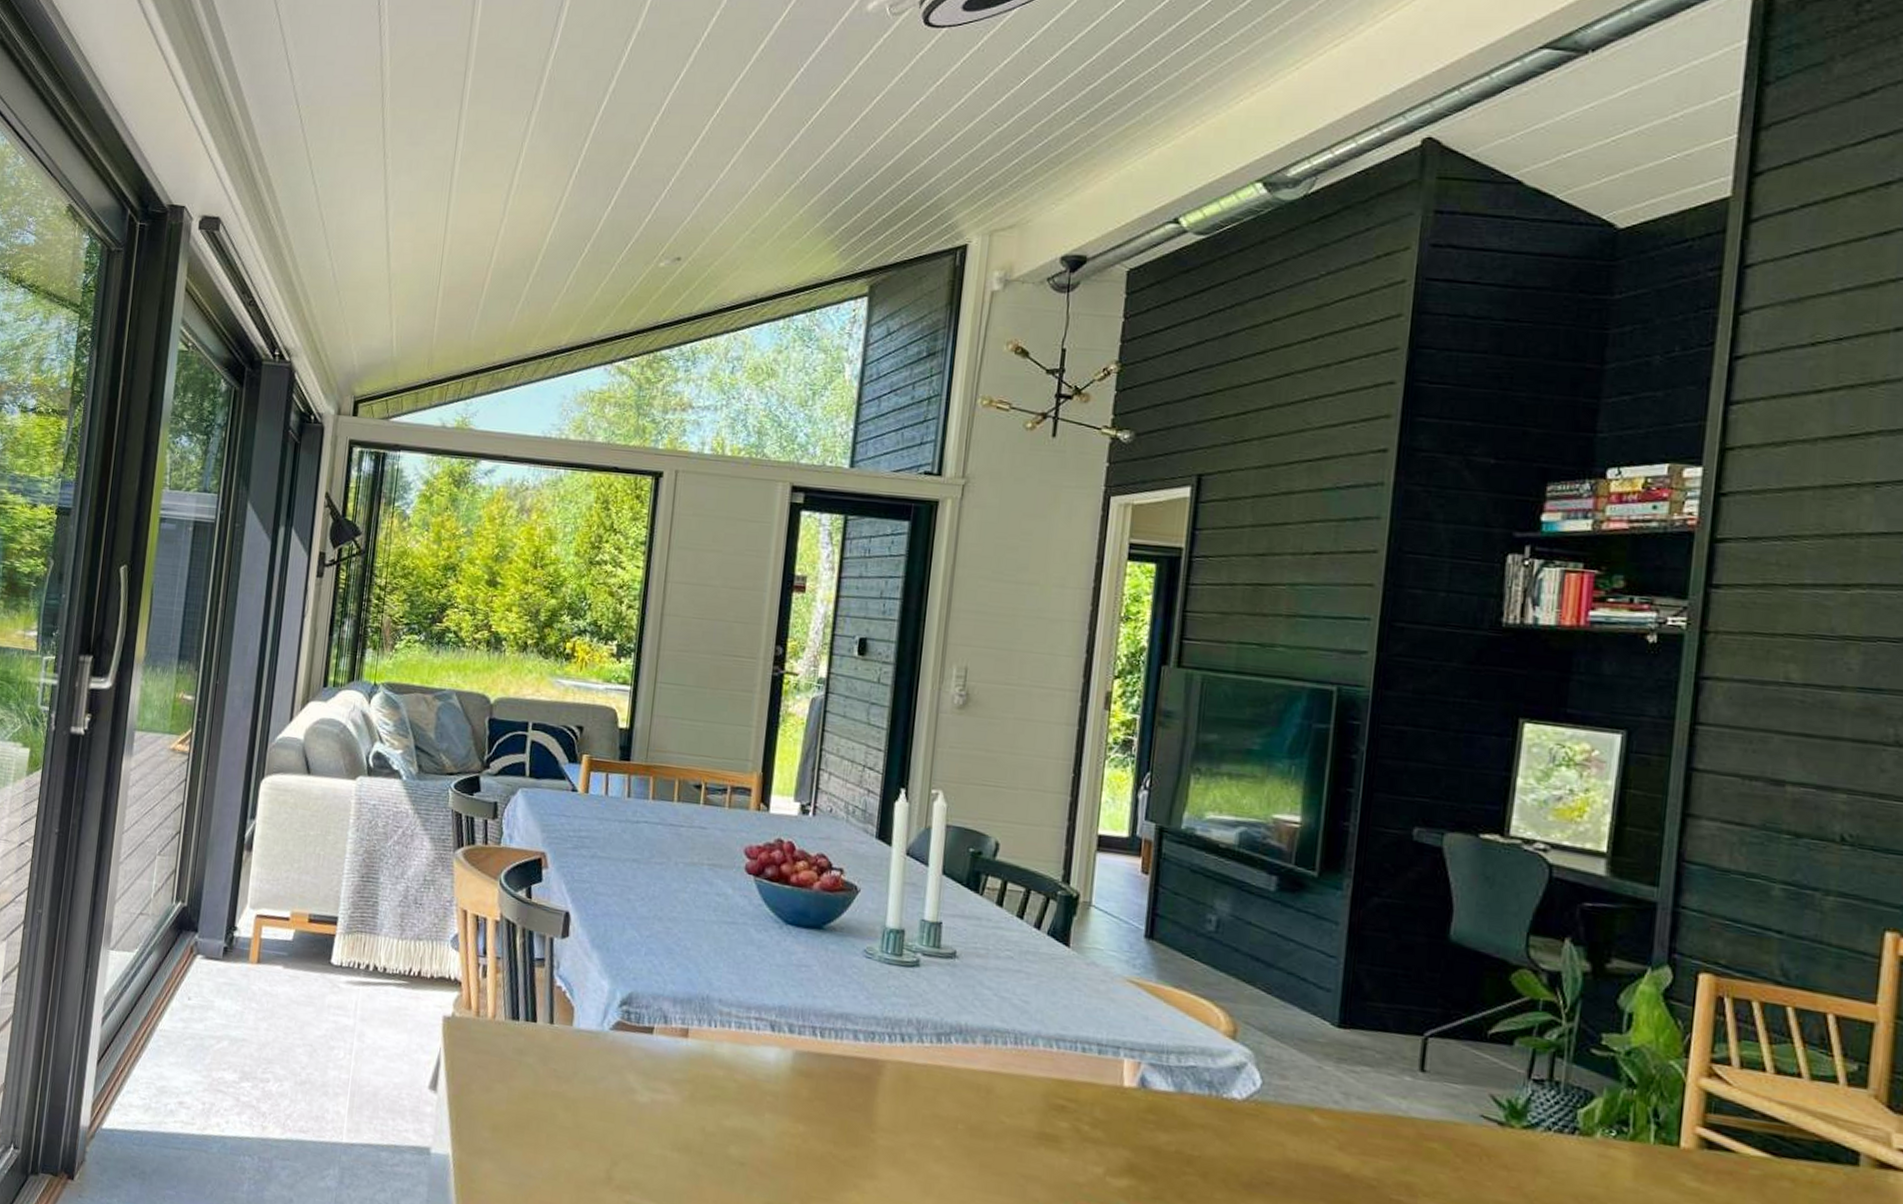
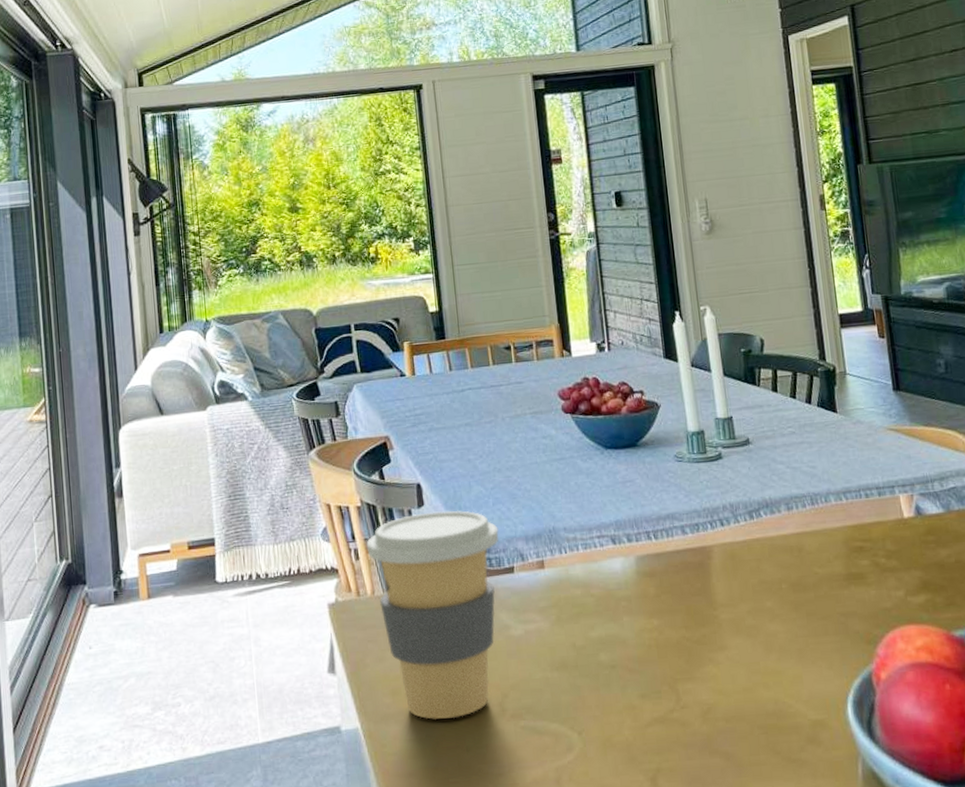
coffee cup: none [496,943,646,1174] -> present [366,510,499,720]

